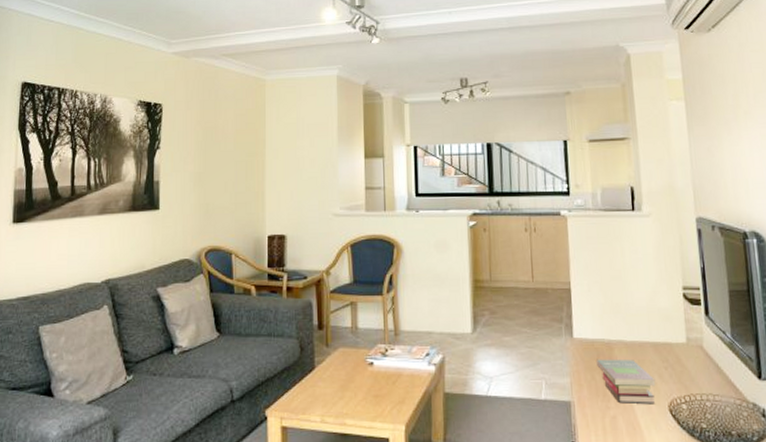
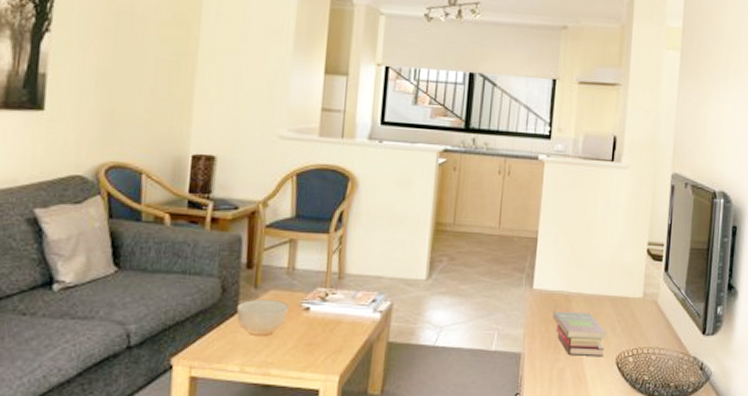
bowl: none [313,355,356,389] -> present [236,298,290,335]

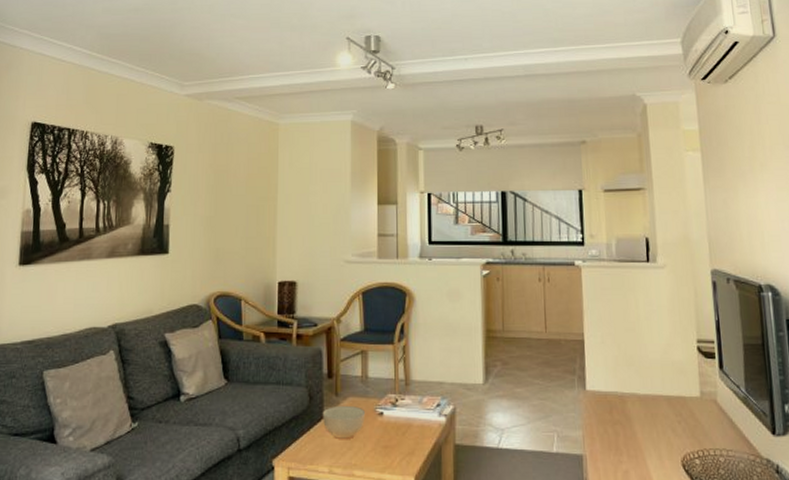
books: present [553,311,608,357] -> none [609,412,669,459]

